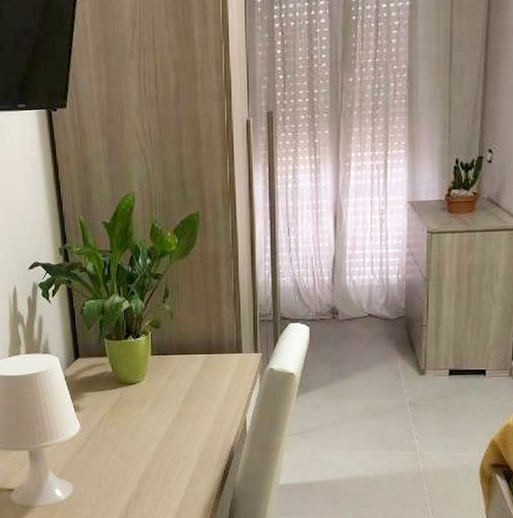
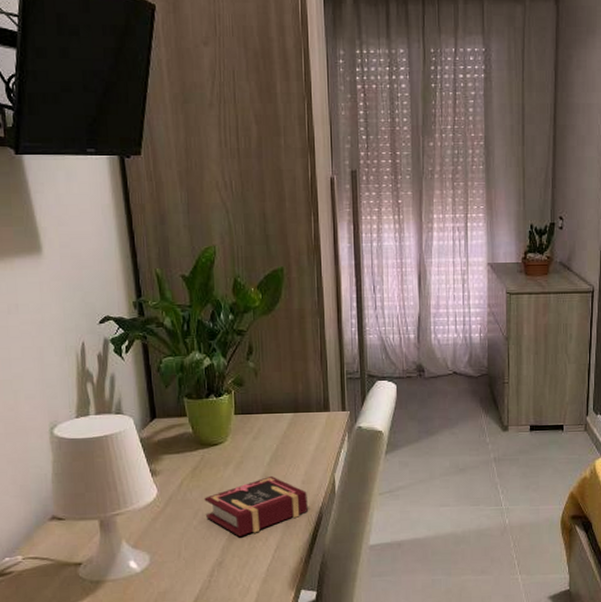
book: none [122,414,219,471] -> present [204,475,308,536]

